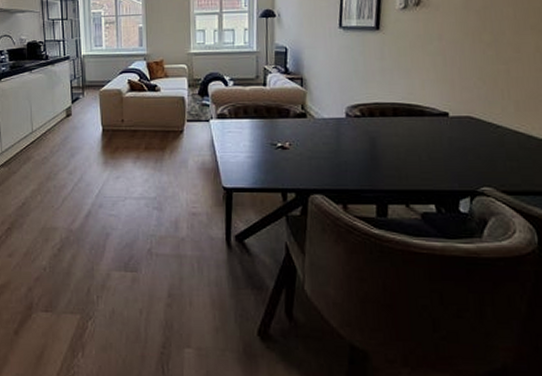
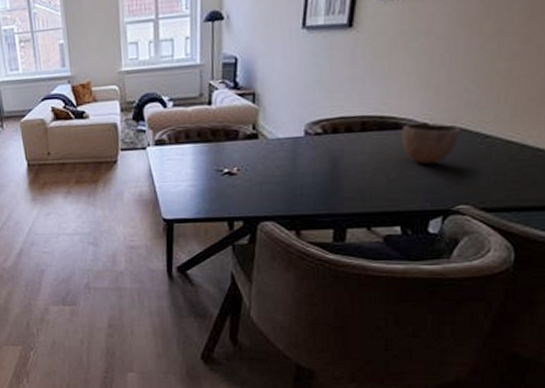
decorative bowl: none [427,112,476,149] -> present [402,122,460,165]

